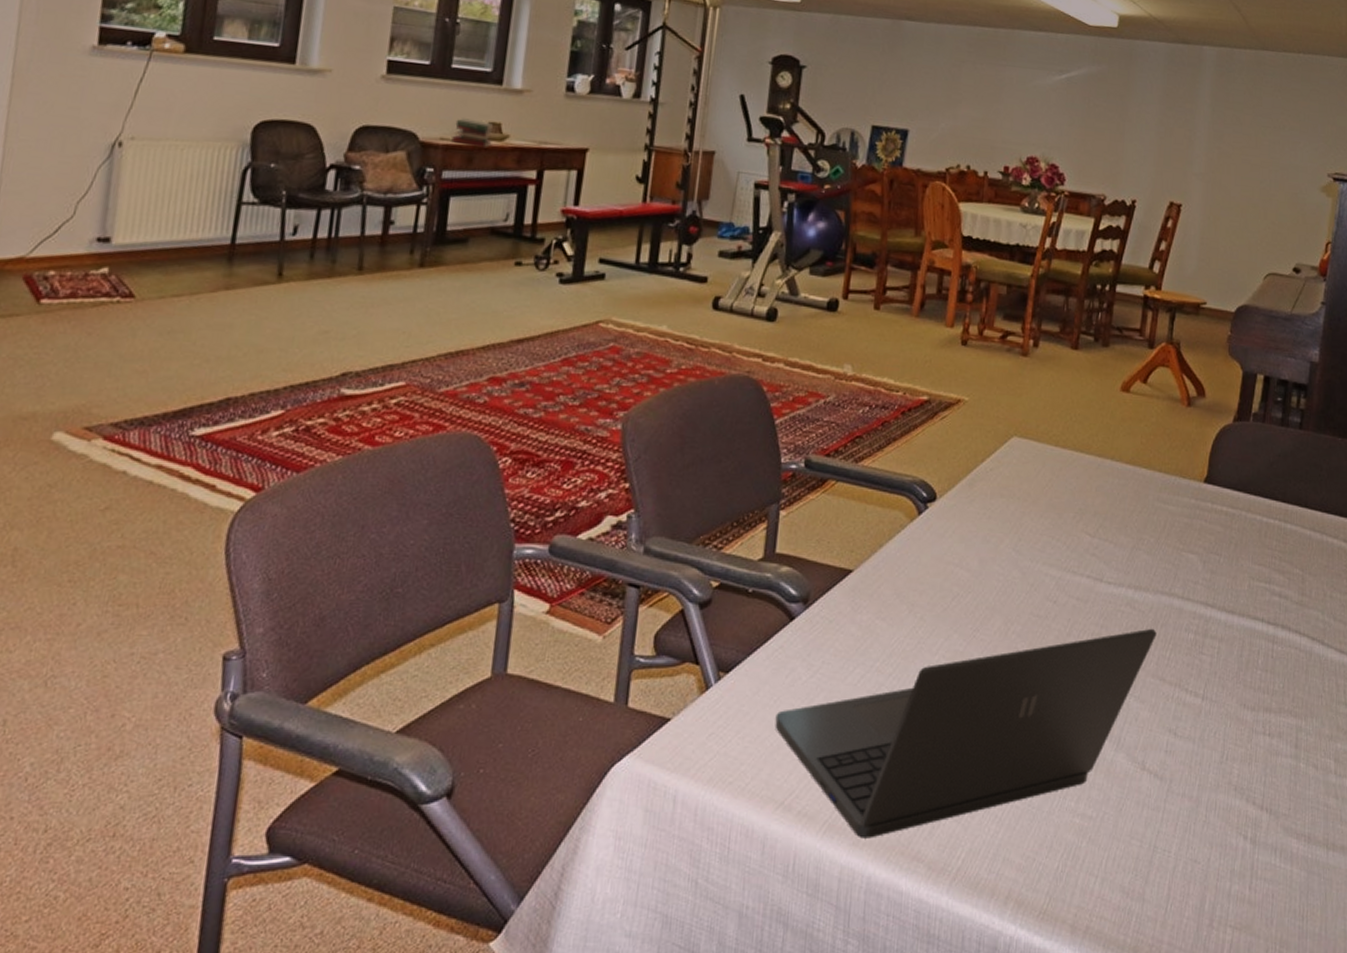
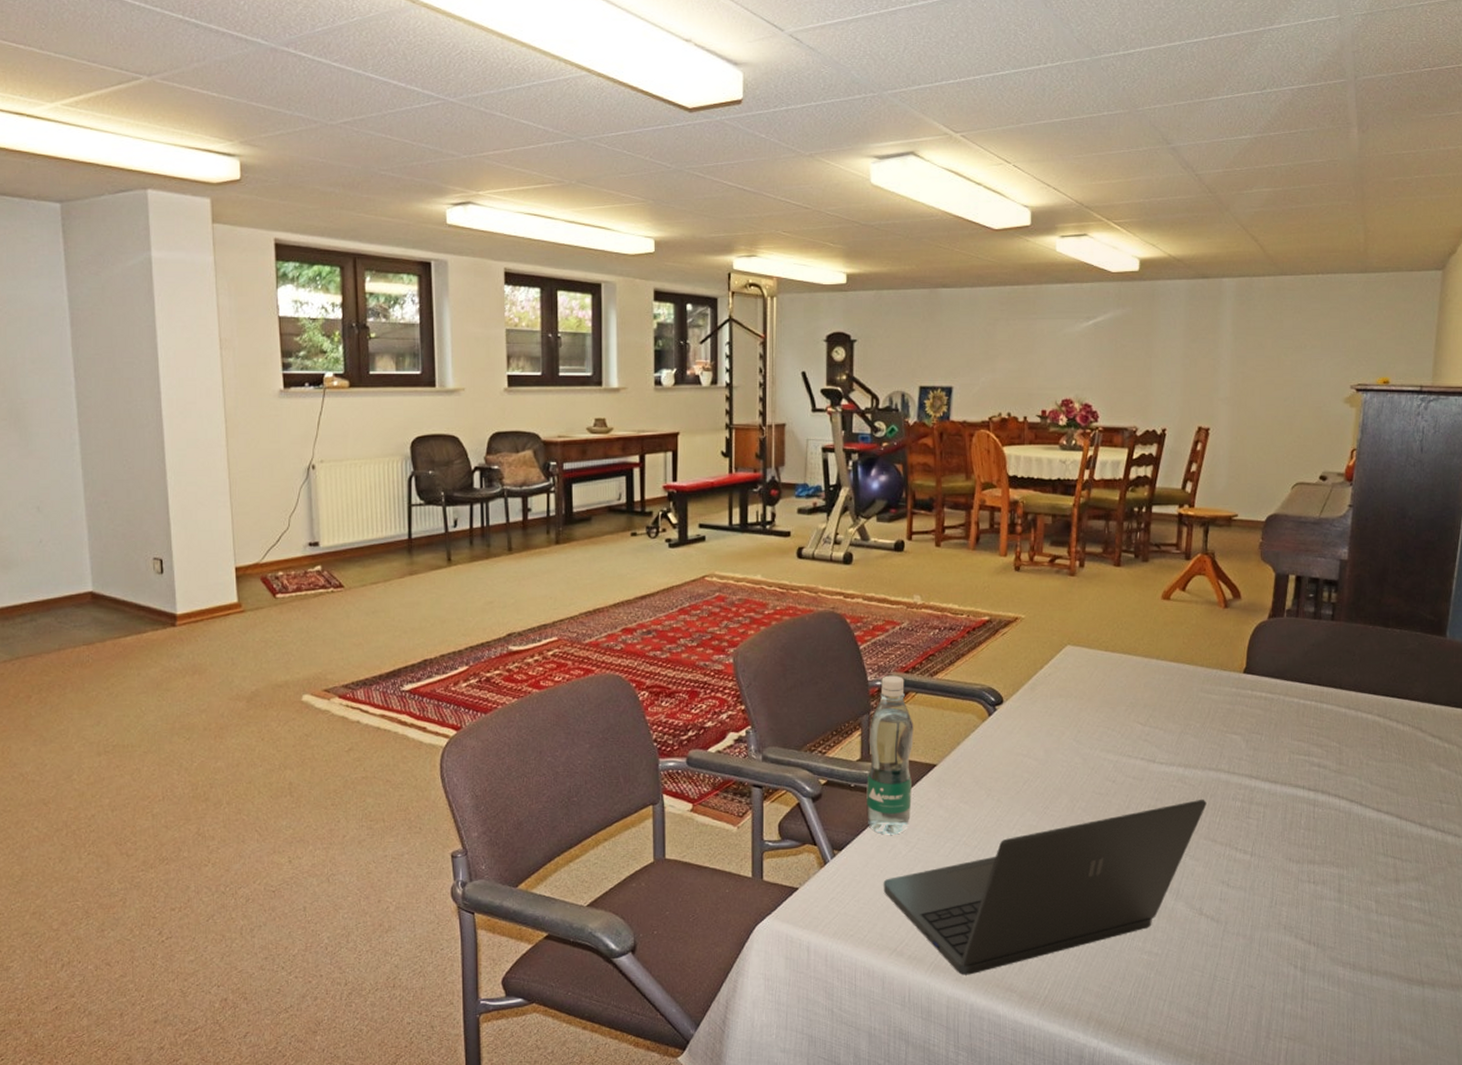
books: present [451,118,494,149] -> none [567,417,600,441]
bottle: none [763,458,830,655] -> present [866,675,914,835]

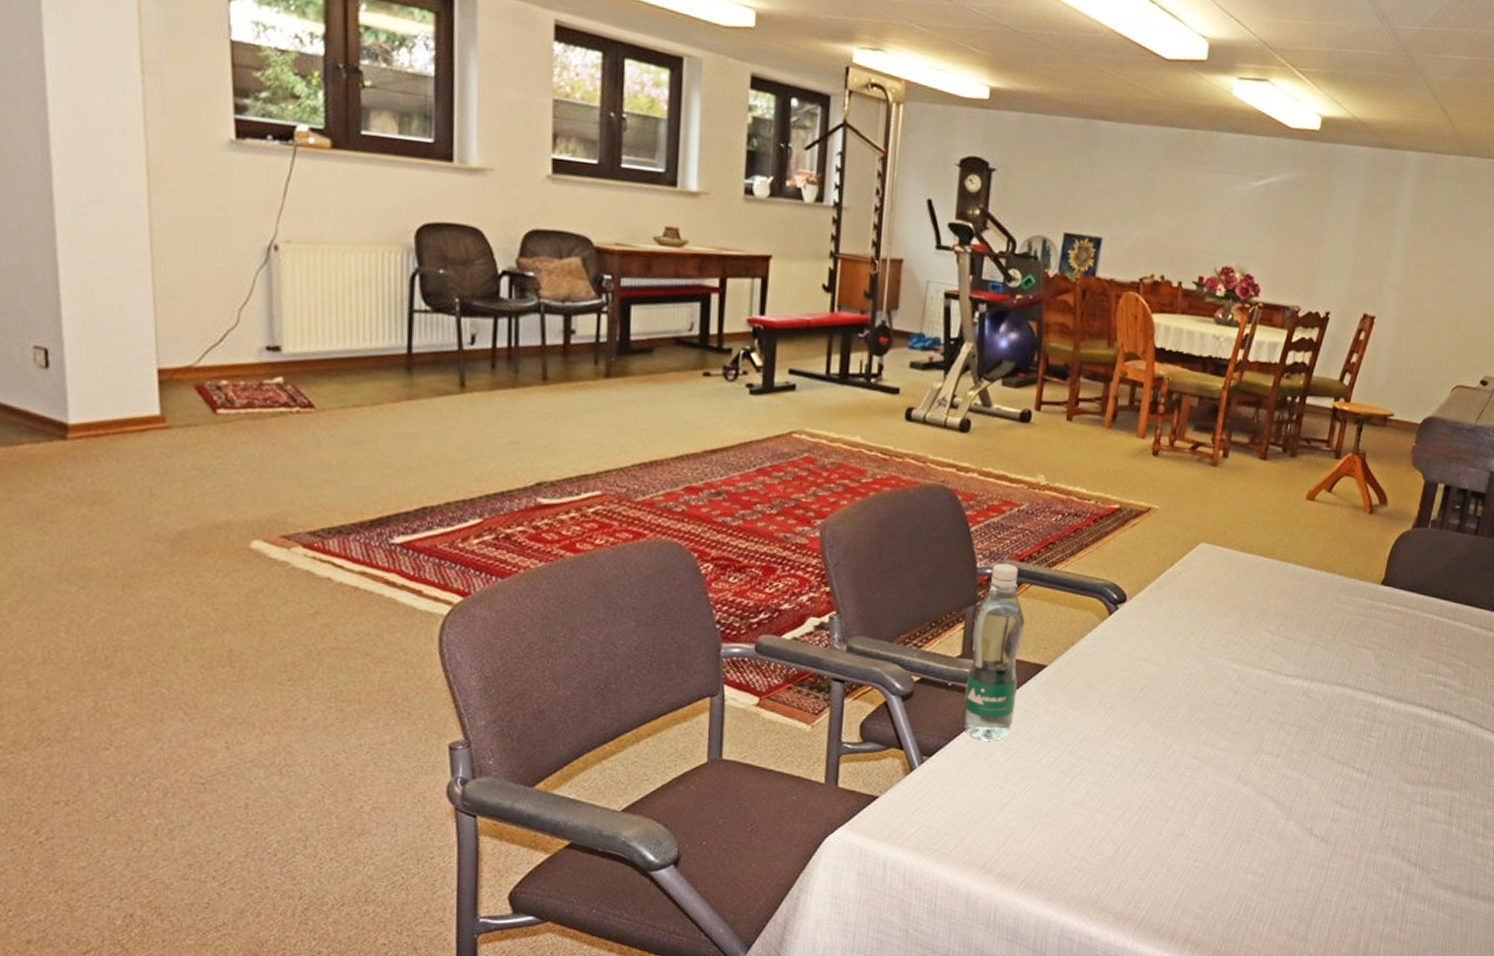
laptop: present [883,799,1207,975] -> none [975,714,1330,894]

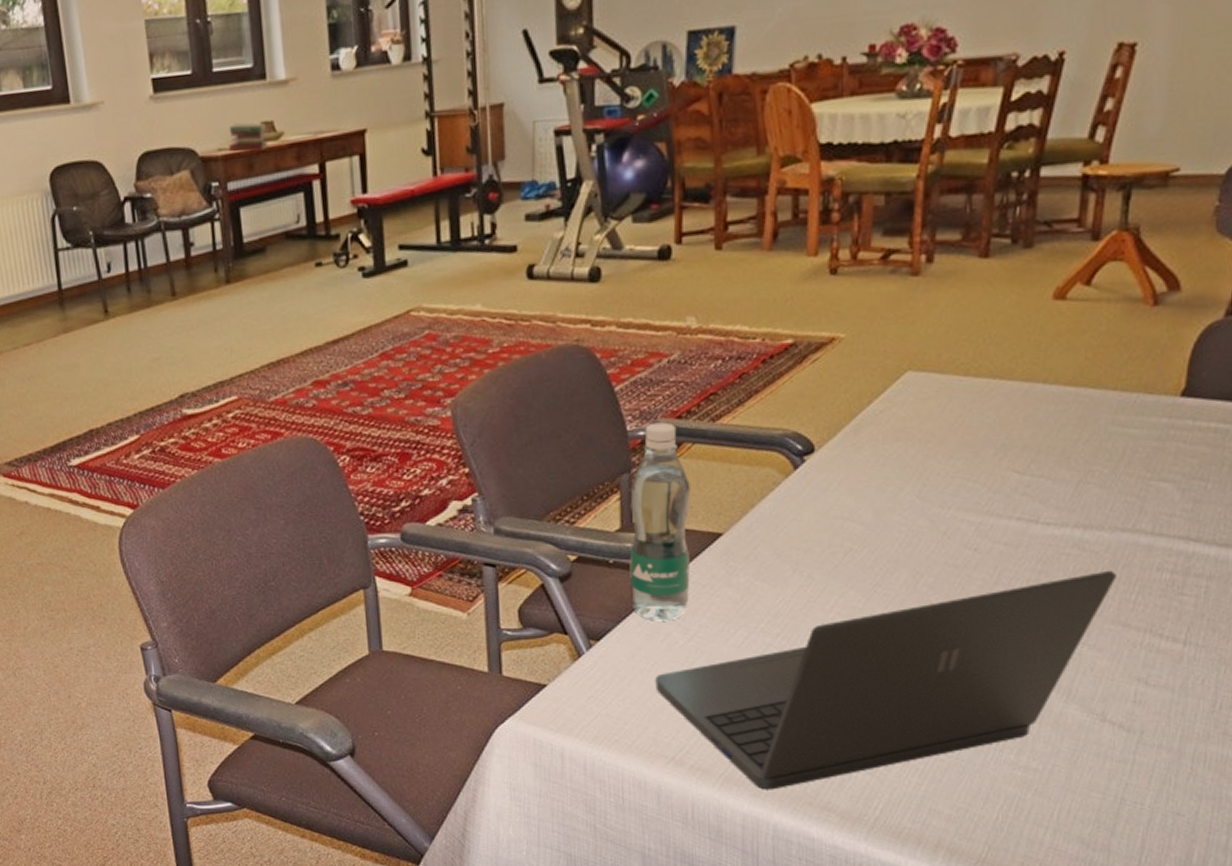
books: none [628,222,671,255] -> present [229,122,269,152]
laptop: none [975,714,1330,894] -> present [655,570,1117,790]

